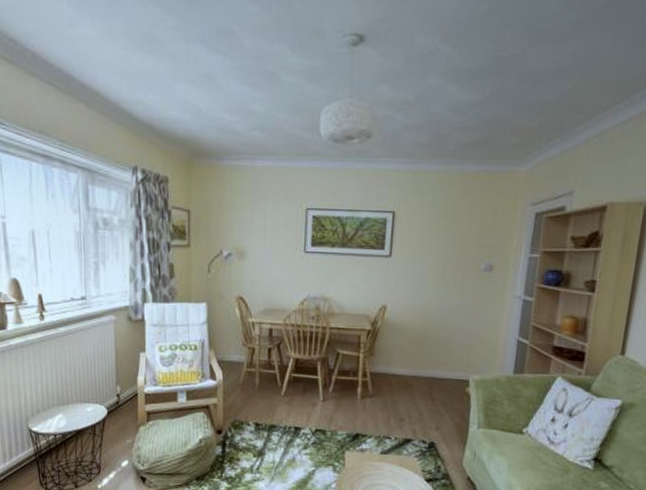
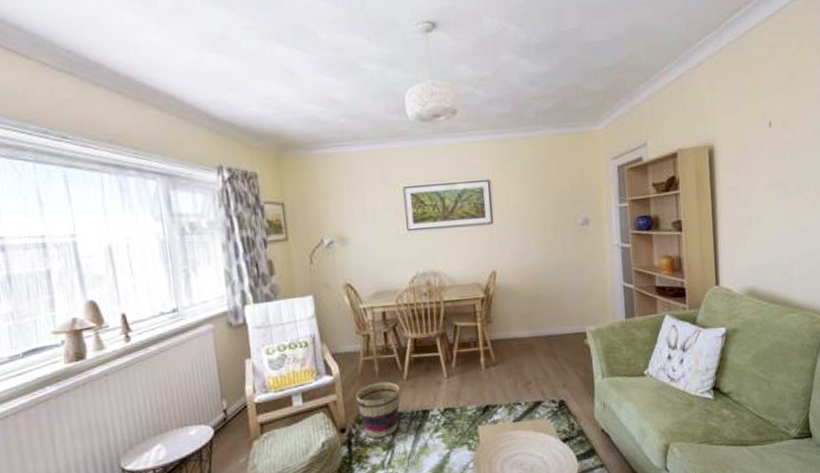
basket: none [235,394,277,445] -> present [356,381,401,439]

